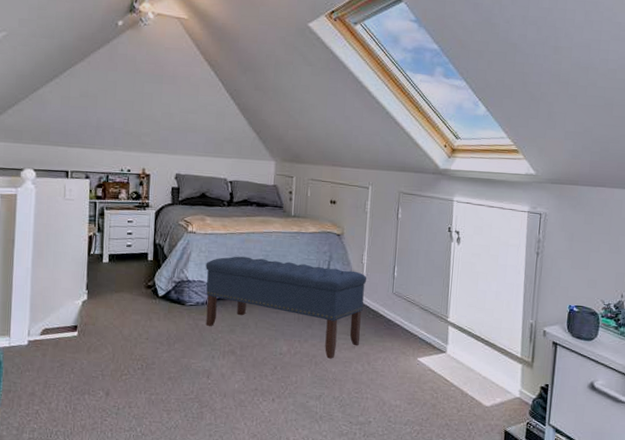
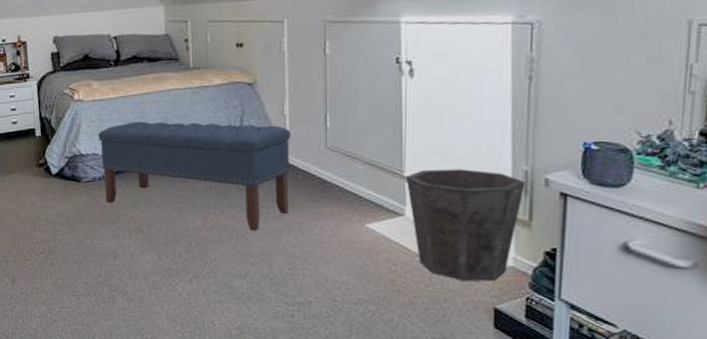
waste bin: none [449,317,531,409] -> present [405,169,526,282]

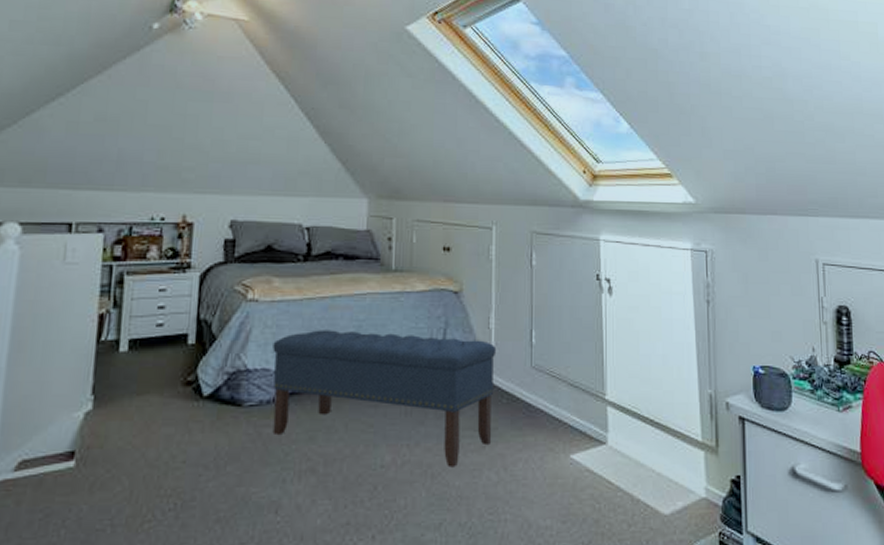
waste bin: present [405,169,526,282] -> none [607,392,711,517]

